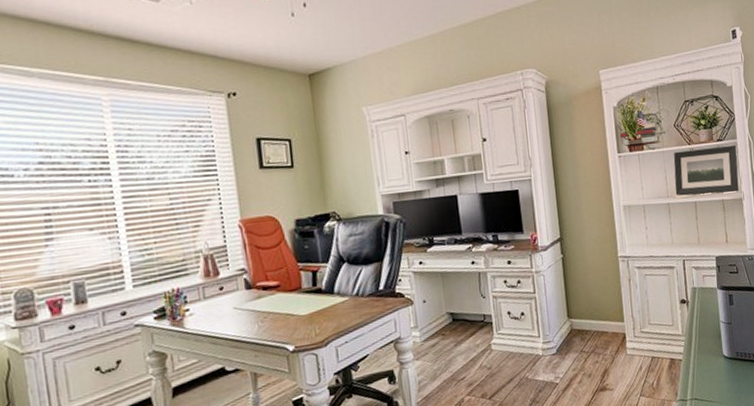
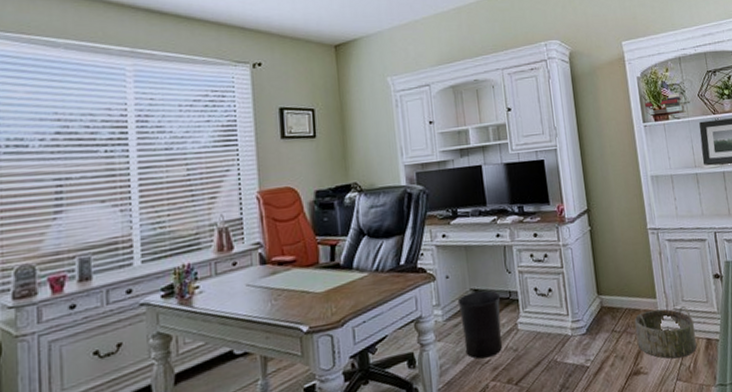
waste bin: none [434,314,477,376] -> present [457,290,502,359]
basket: none [602,329,660,377] -> present [634,306,697,359]

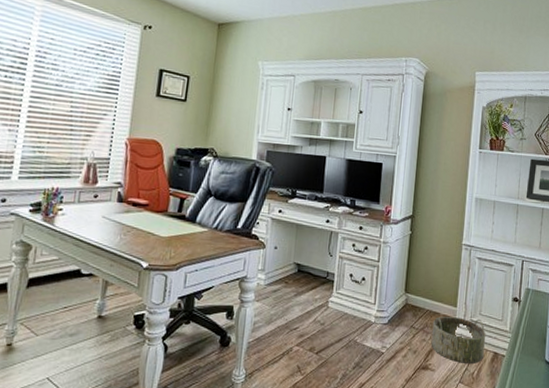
waste bin: present [457,290,502,359] -> none [278,266,319,325]
books: present [645,92,686,117] -> none [484,127,521,149]

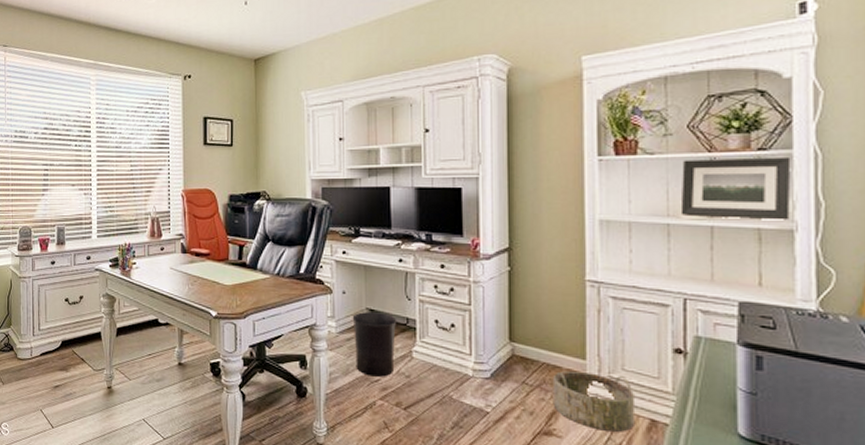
waste bin: none [278,266,319,325] -> present [352,312,397,377]

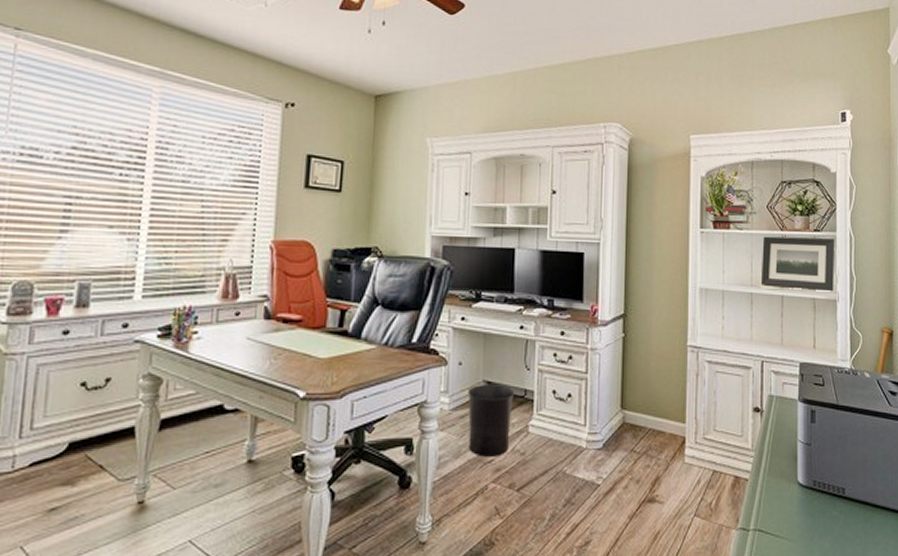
basket: present [552,370,634,432] -> none [656,434,723,492]
books: none [604,121,665,150] -> present [706,200,750,225]

